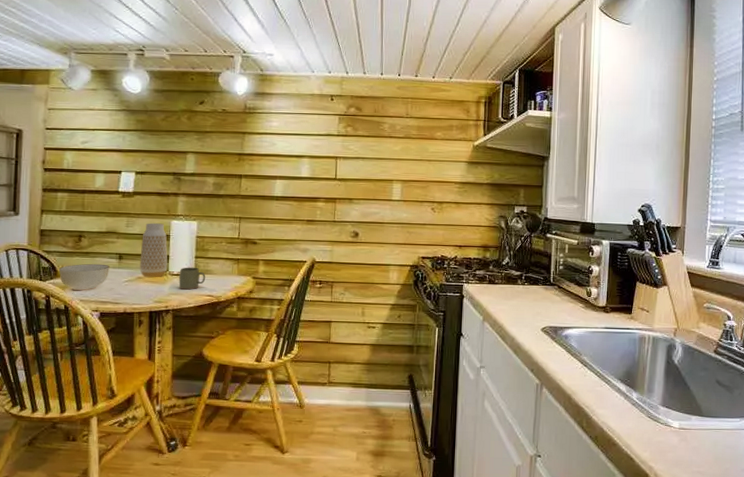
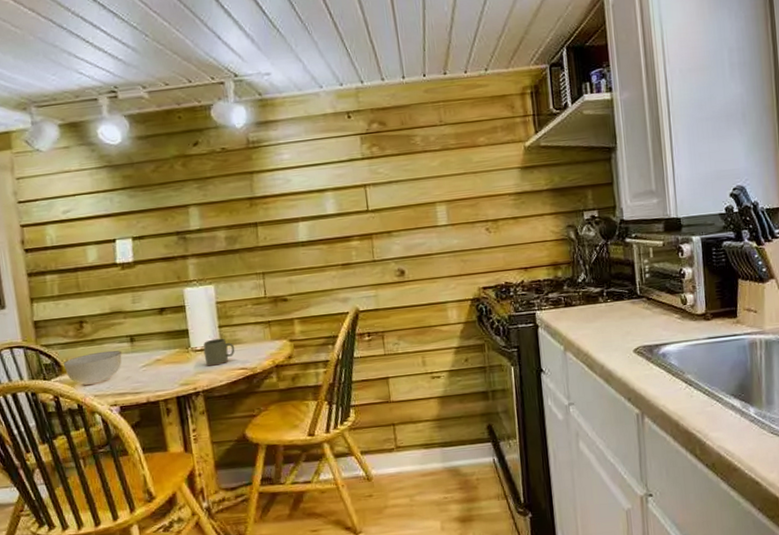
vase: present [140,223,168,278] -> none [153,293,189,359]

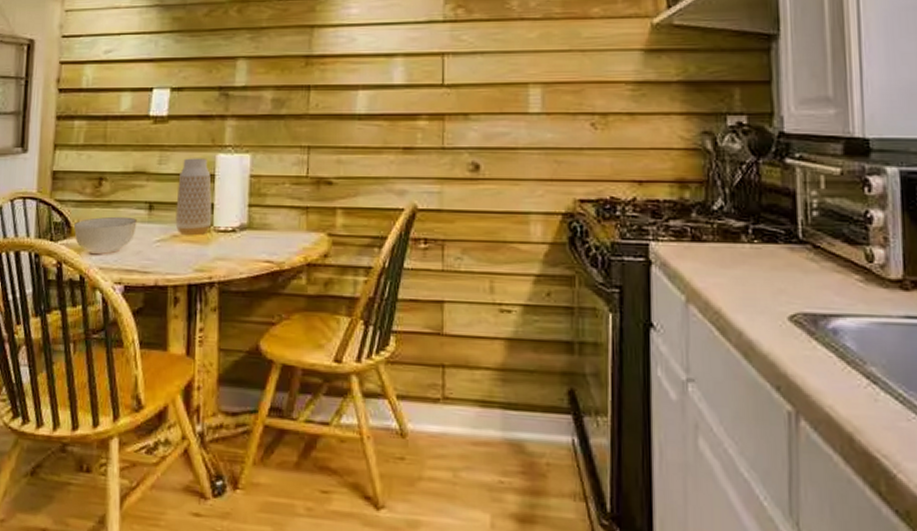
vase: none [153,293,189,359] -> present [175,158,212,236]
mug: present [203,338,235,366] -> none [226,219,263,253]

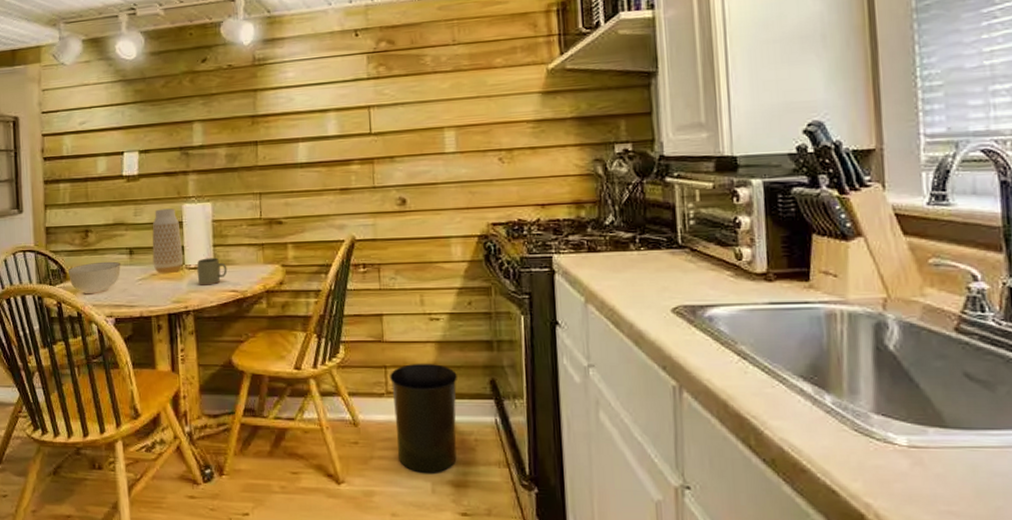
mug: none [226,219,263,253] -> present [196,257,228,285]
waste bin: none [448,363,529,503] -> present [390,363,457,473]

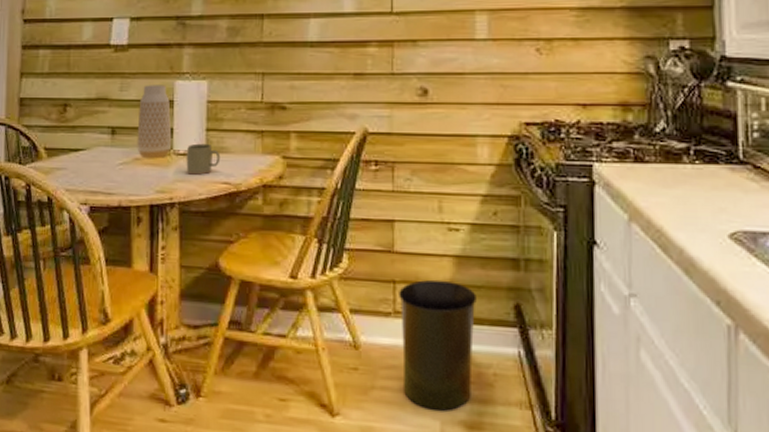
bowl: present [67,261,121,295] -> none [40,141,100,178]

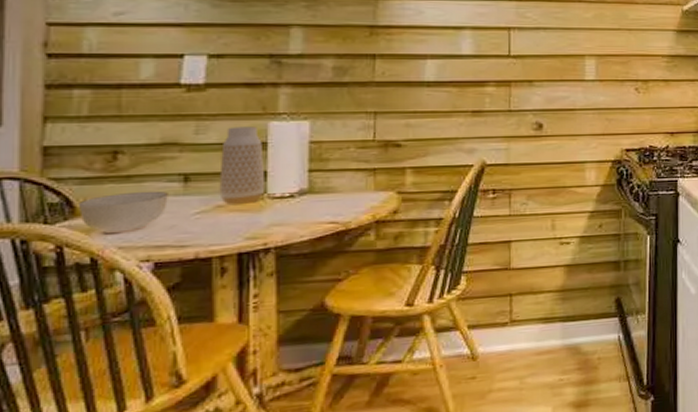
bowl: none [40,141,100,178] -> present [77,190,168,234]
mug: present [186,143,221,175] -> none [284,184,326,218]
waste bin: present [399,279,476,411] -> none [515,287,584,399]

